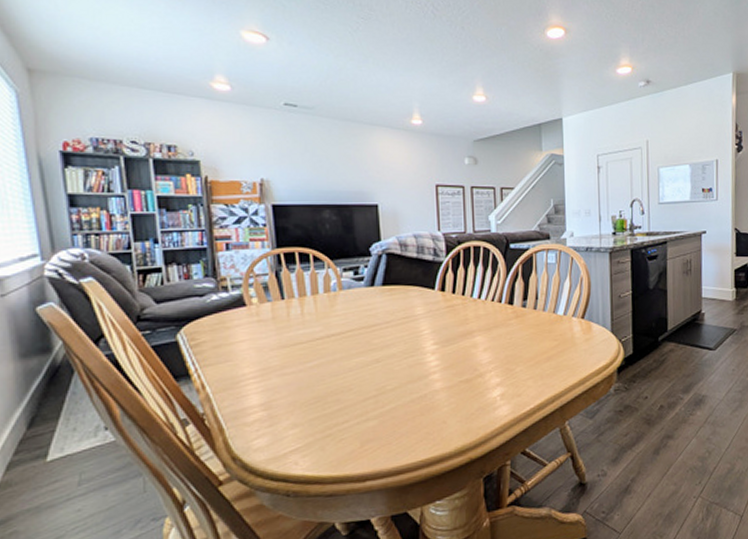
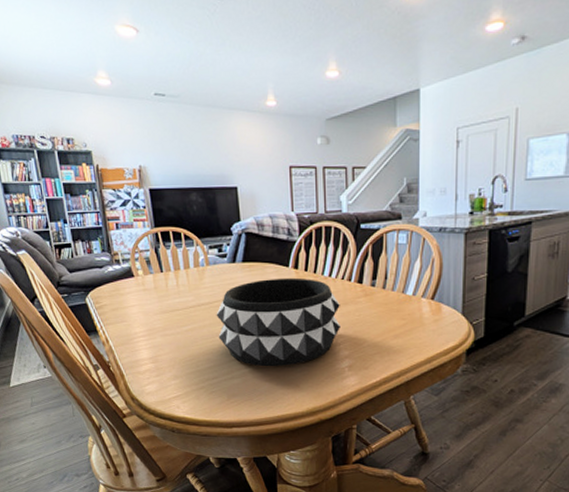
decorative bowl: none [349,300,491,404] -> present [216,277,340,367]

